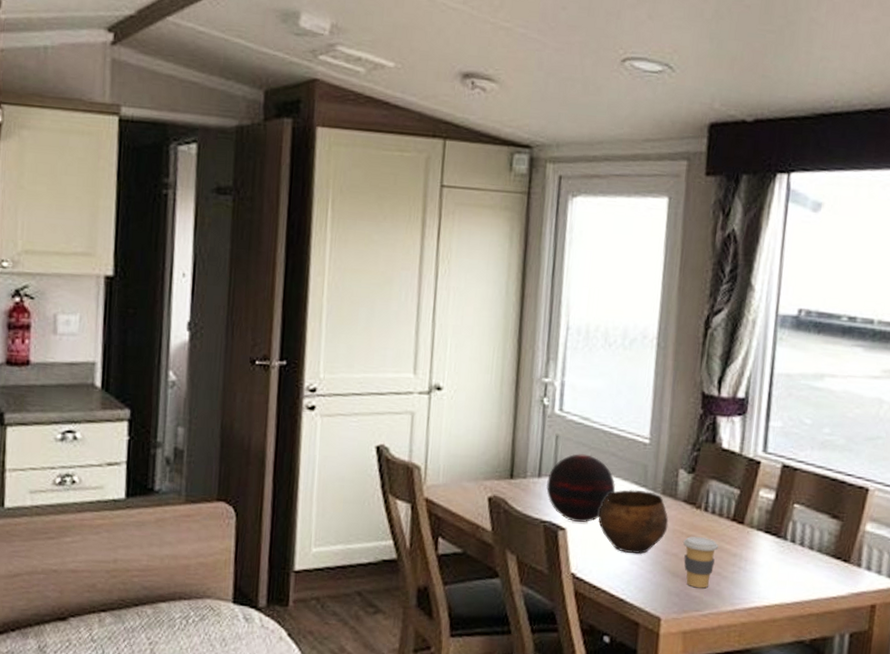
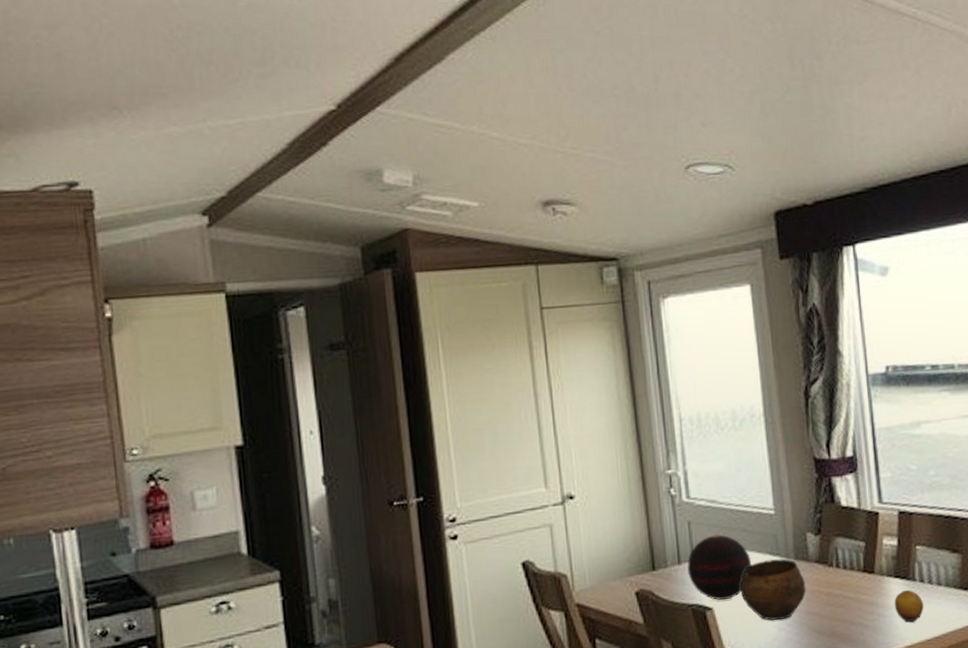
coffee cup: present [683,536,719,589] -> none [823,592,856,642]
fruit: none [758,547,791,581] -> present [894,589,924,622]

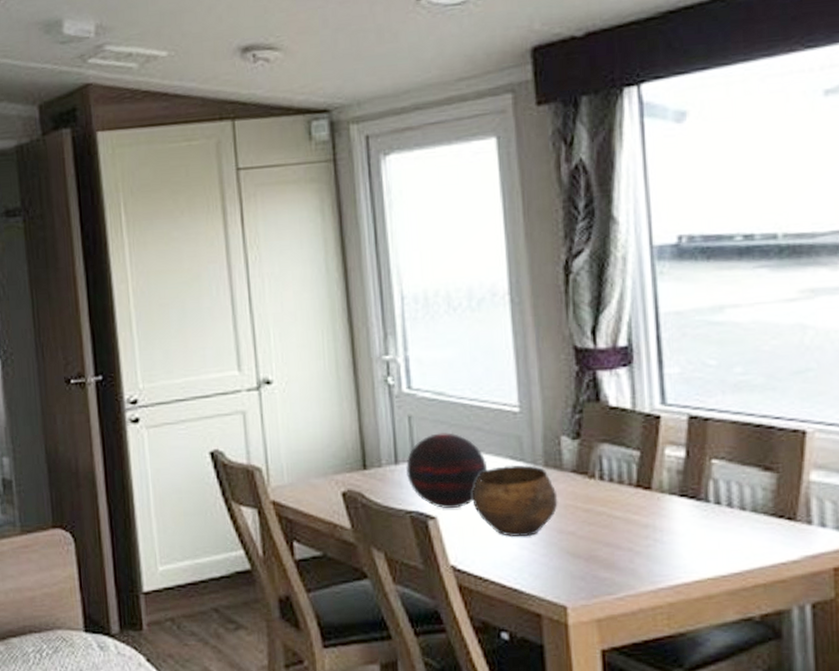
fruit: present [894,589,924,622] -> none [677,512,720,551]

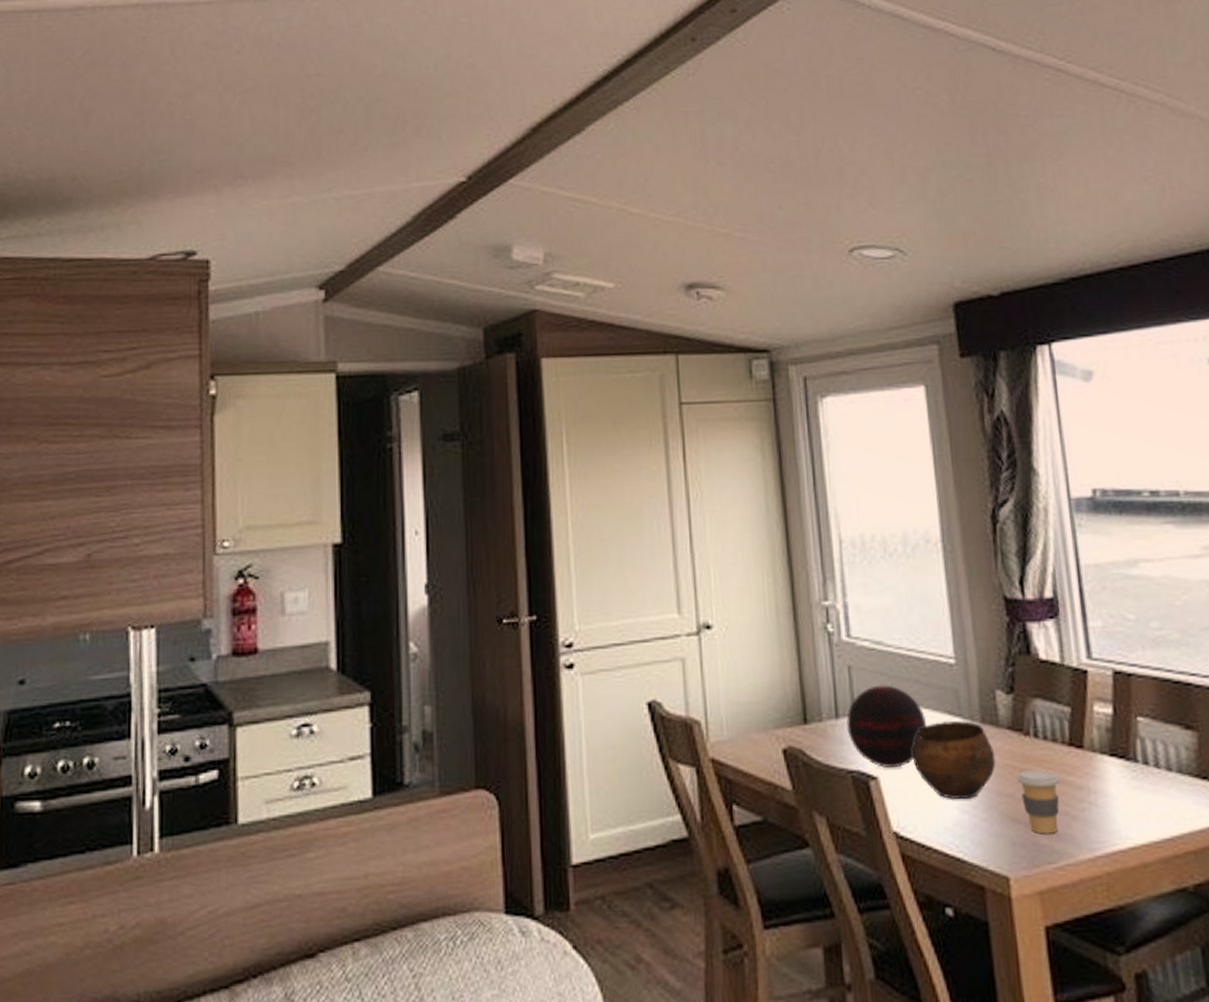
coffee cup: none [580,510,624,568] -> present [1017,770,1060,834]

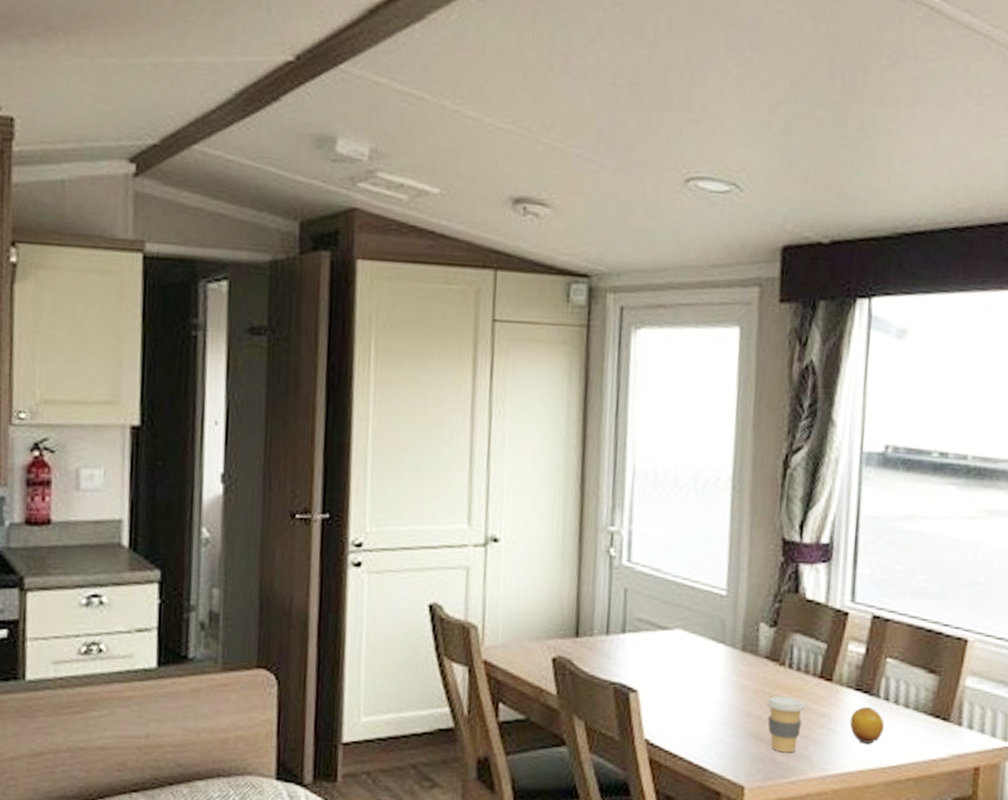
decorative orb: present [846,685,927,768] -> none [614,608,691,684]
bowl: present [913,720,996,800] -> none [672,645,750,717]
fruit: none [1110,773,1150,815] -> present [849,706,885,743]

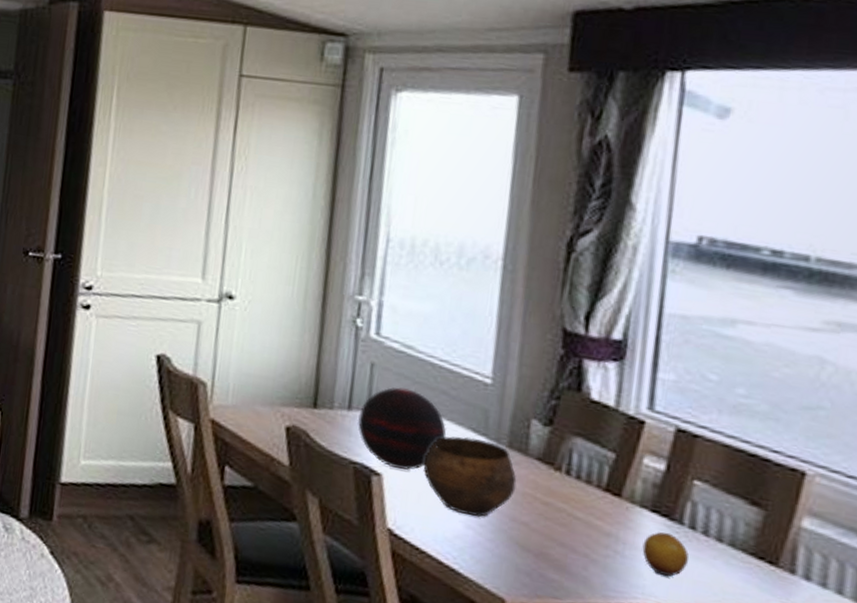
decorative orb: none [614,608,691,684] -> present [357,387,447,470]
bowl: none [672,645,750,717] -> present [422,436,517,518]
coffee cup: present [767,696,805,753] -> none [536,503,586,571]

